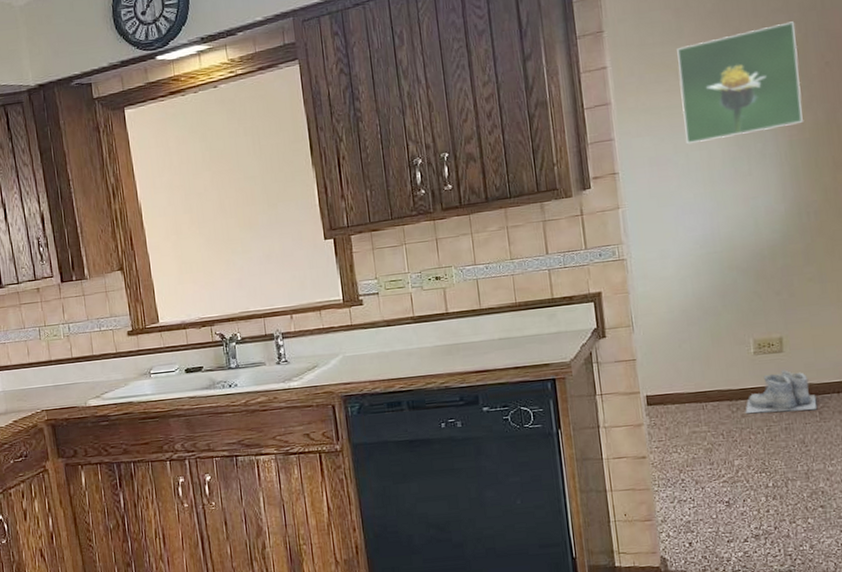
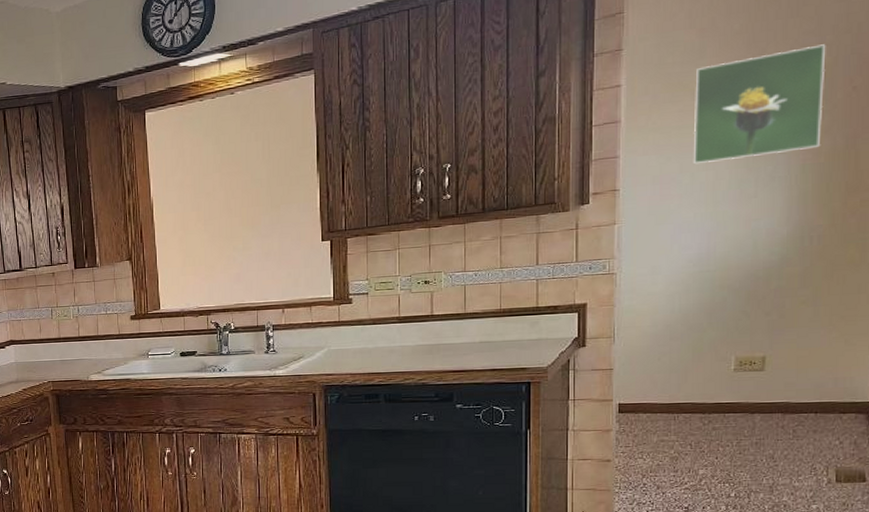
boots: present [745,369,818,414] -> none [717,387,792,428]

